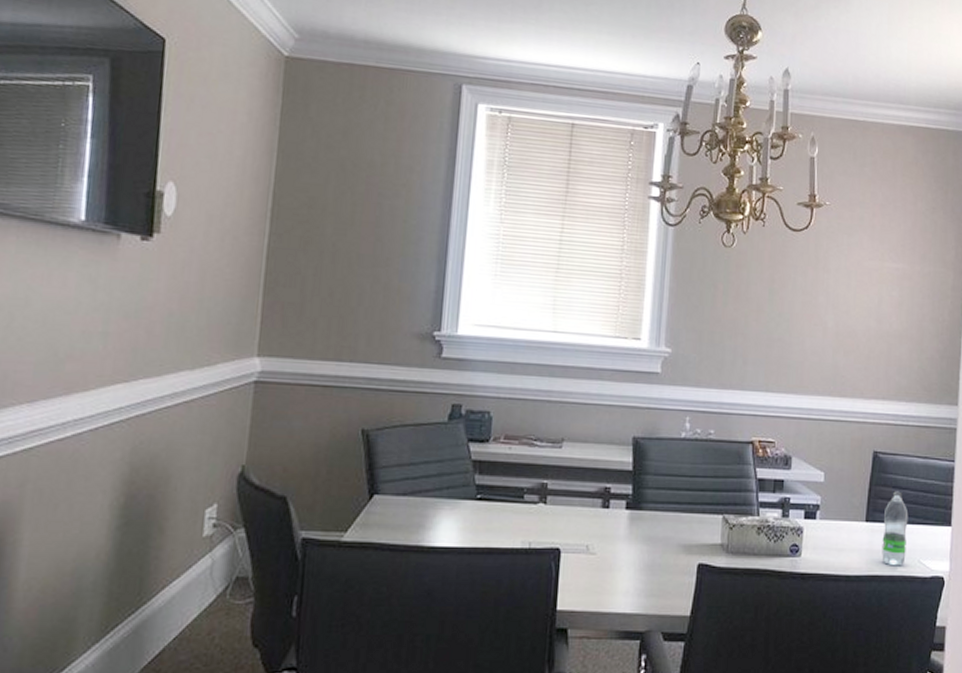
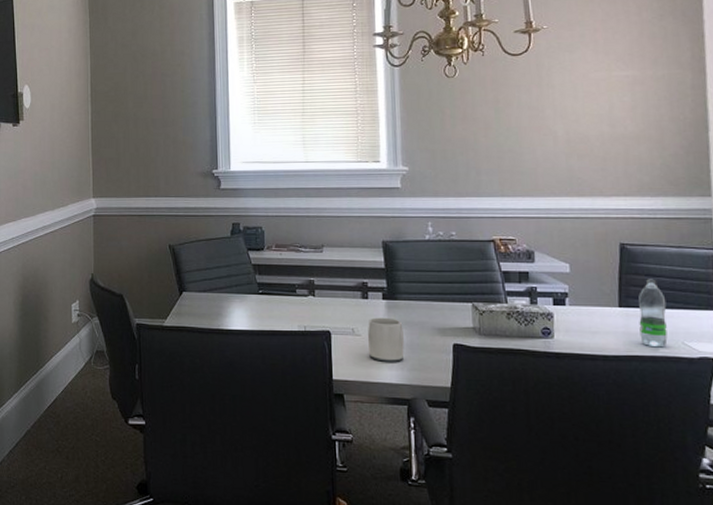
mug: none [603,531,646,587] -> present [367,317,404,362]

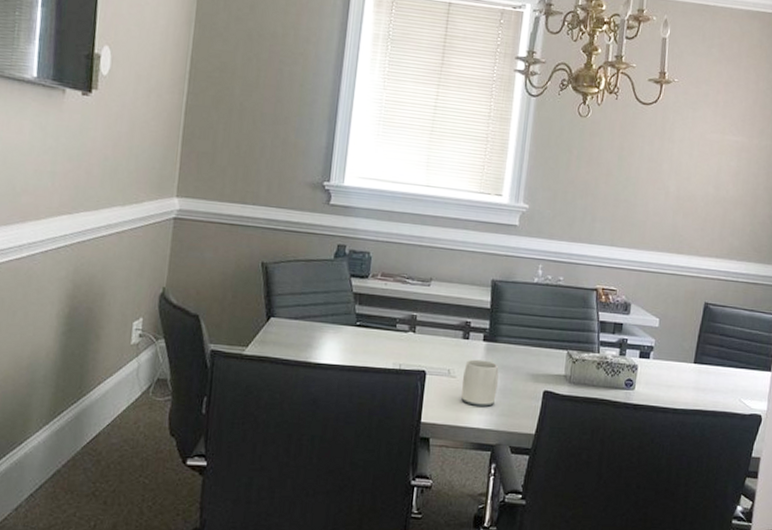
bottle: present [638,279,668,348] -> none [706,338,733,404]

